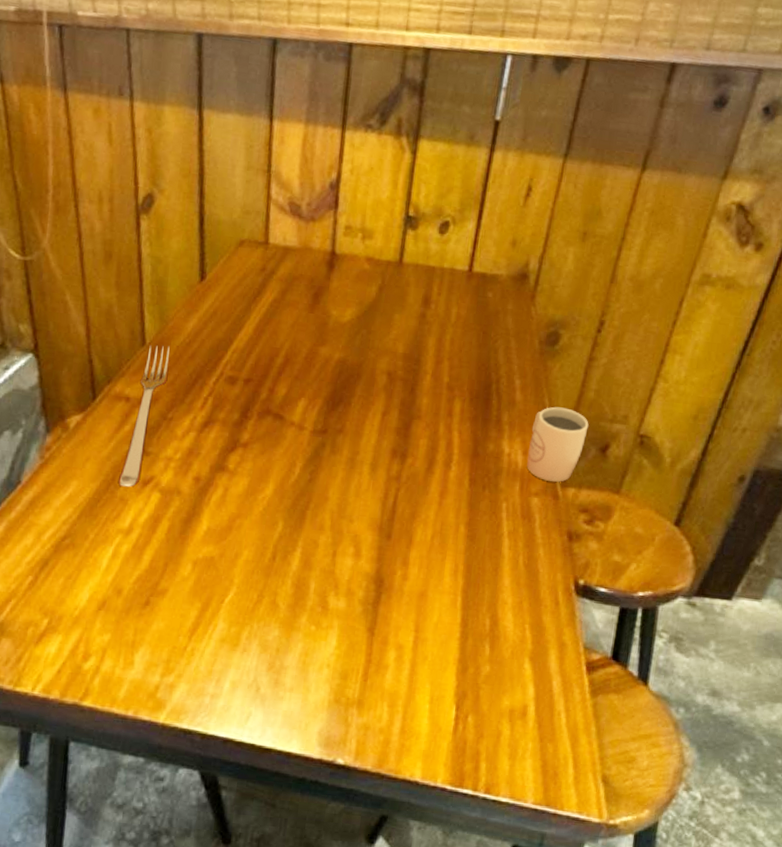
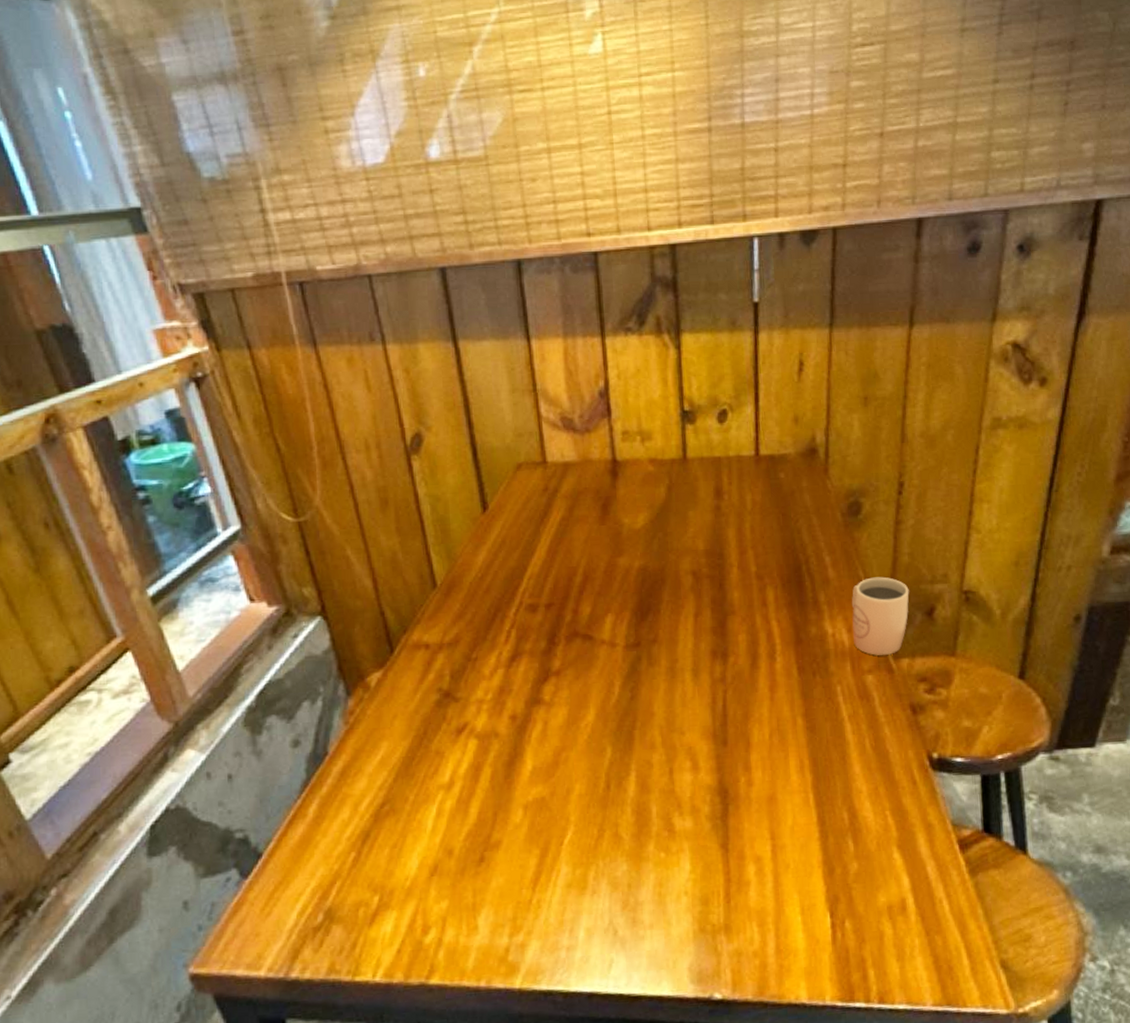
fork: present [118,344,170,488] -> none [430,584,466,740]

